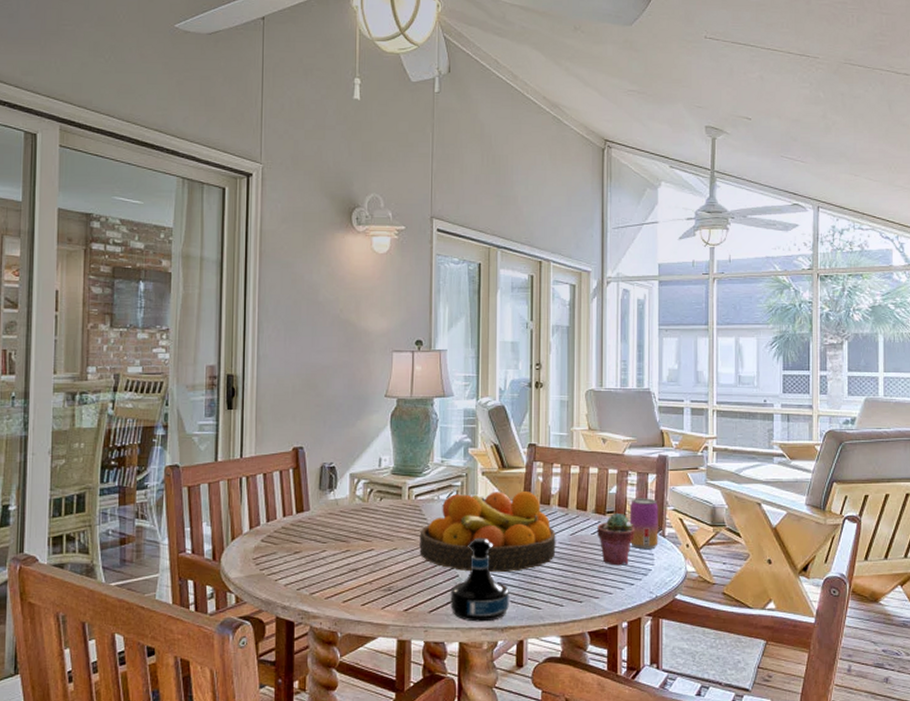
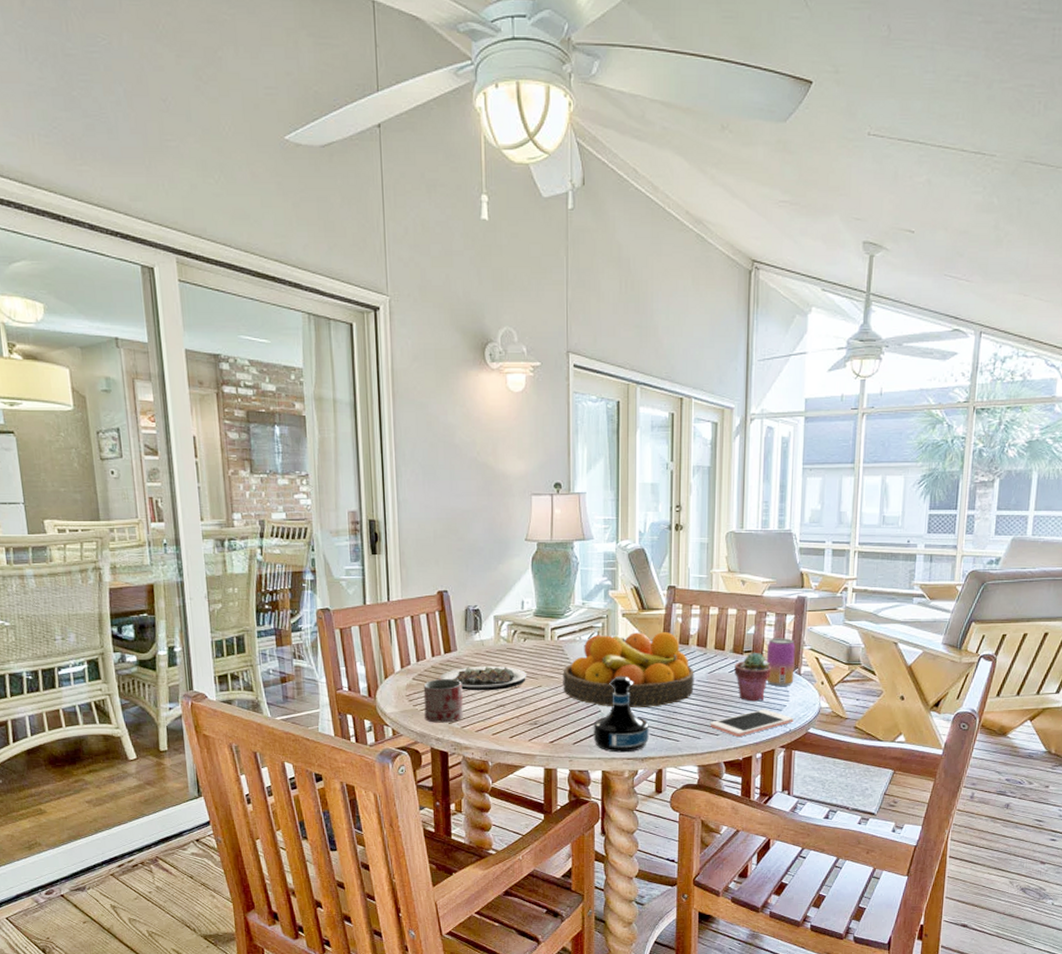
mug: none [271,540,313,589] -> present [423,678,463,723]
plate: none [291,526,383,554] -> present [440,665,527,691]
cell phone: none [573,573,660,604] -> present [710,709,794,737]

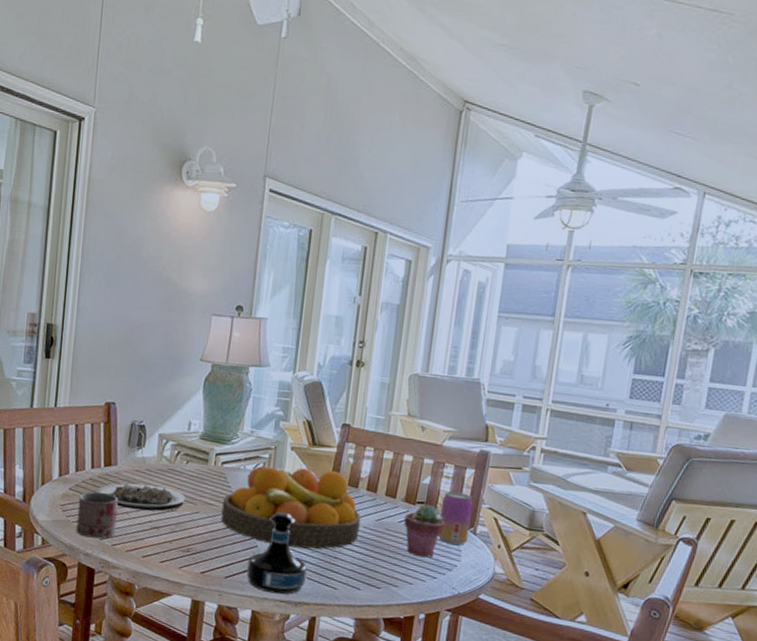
cell phone: present [710,709,794,737] -> none [372,566,464,593]

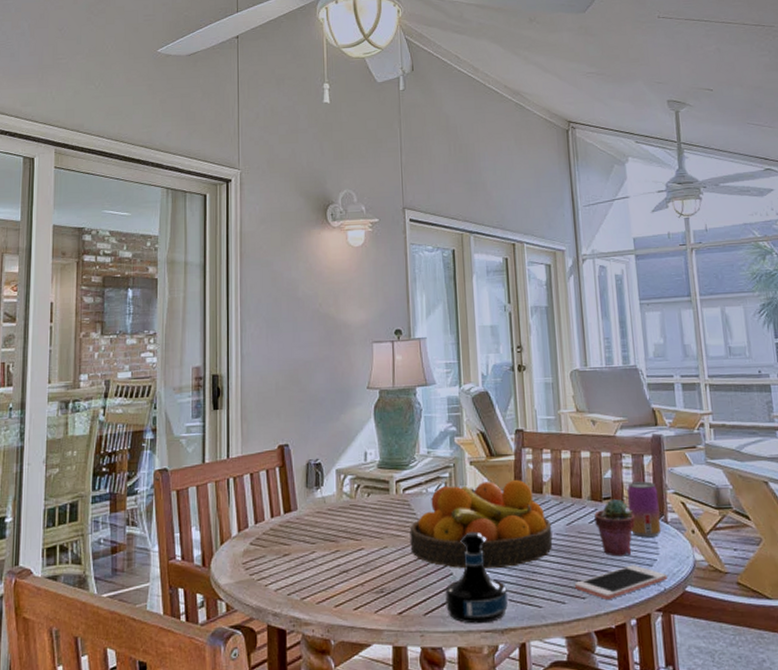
mug: present [76,491,118,539] -> none [261,541,303,595]
plate: present [97,483,186,511] -> none [279,525,372,556]
cell phone: none [372,566,464,593] -> present [574,565,668,600]

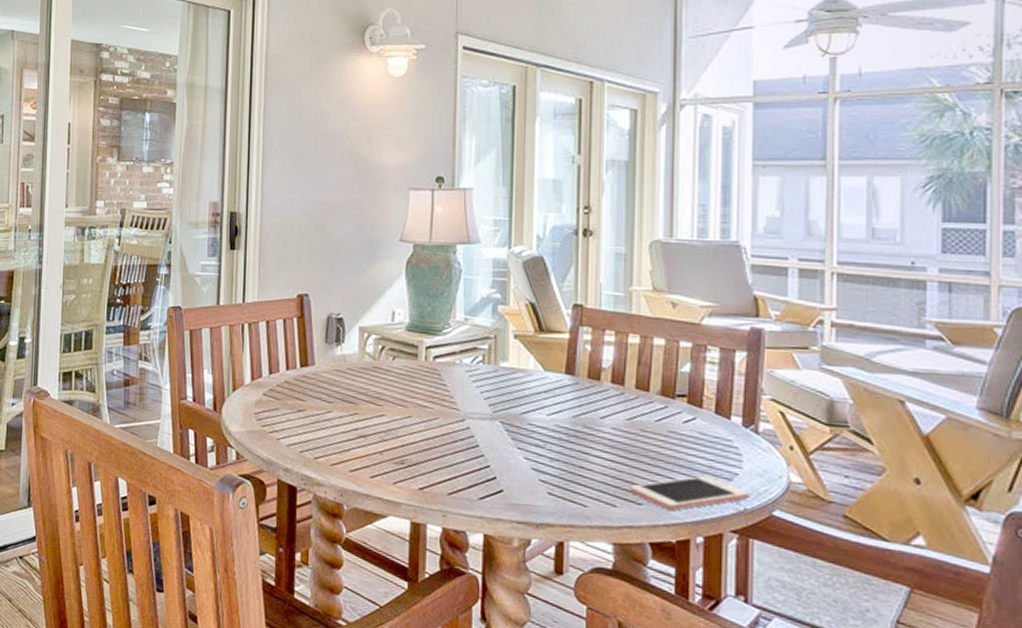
fruit bowl: present [409,479,553,569] -> none [437,359,608,458]
tequila bottle: present [445,531,508,624] -> none [473,412,547,514]
potted succulent: present [594,498,636,557] -> none [663,396,716,465]
beverage can: present [627,481,662,537] -> none [708,380,750,447]

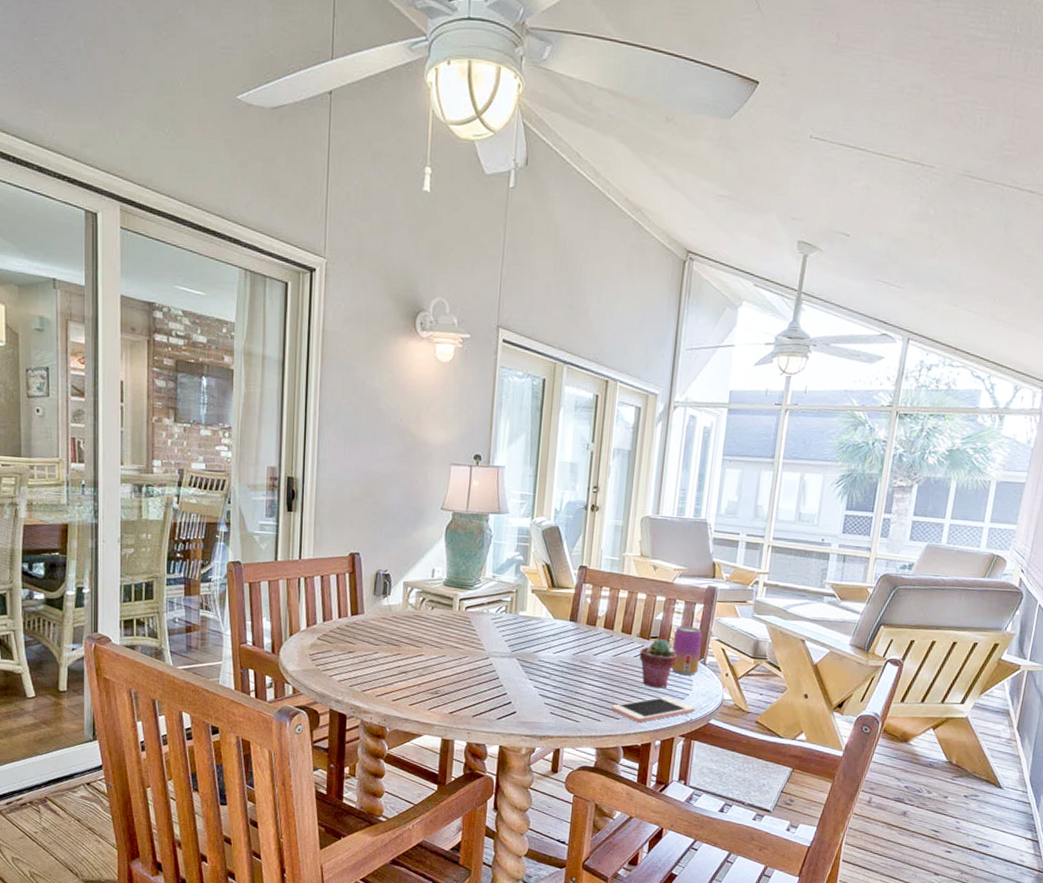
potted succulent: none [663,396,716,465] -> present [639,638,678,688]
beverage can: none [708,380,750,447] -> present [671,626,703,675]

